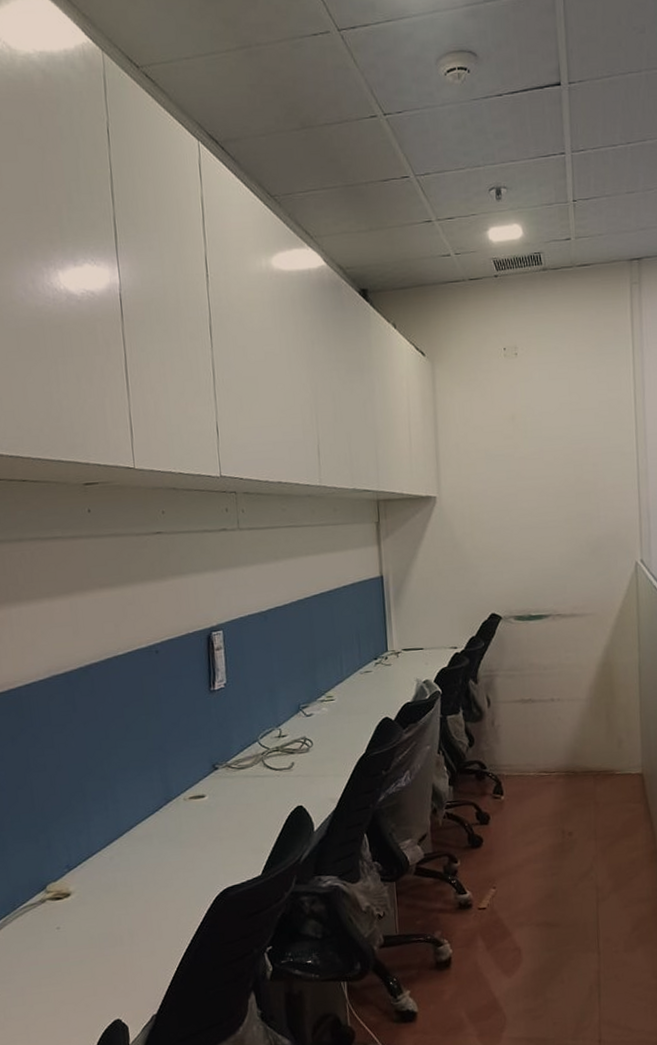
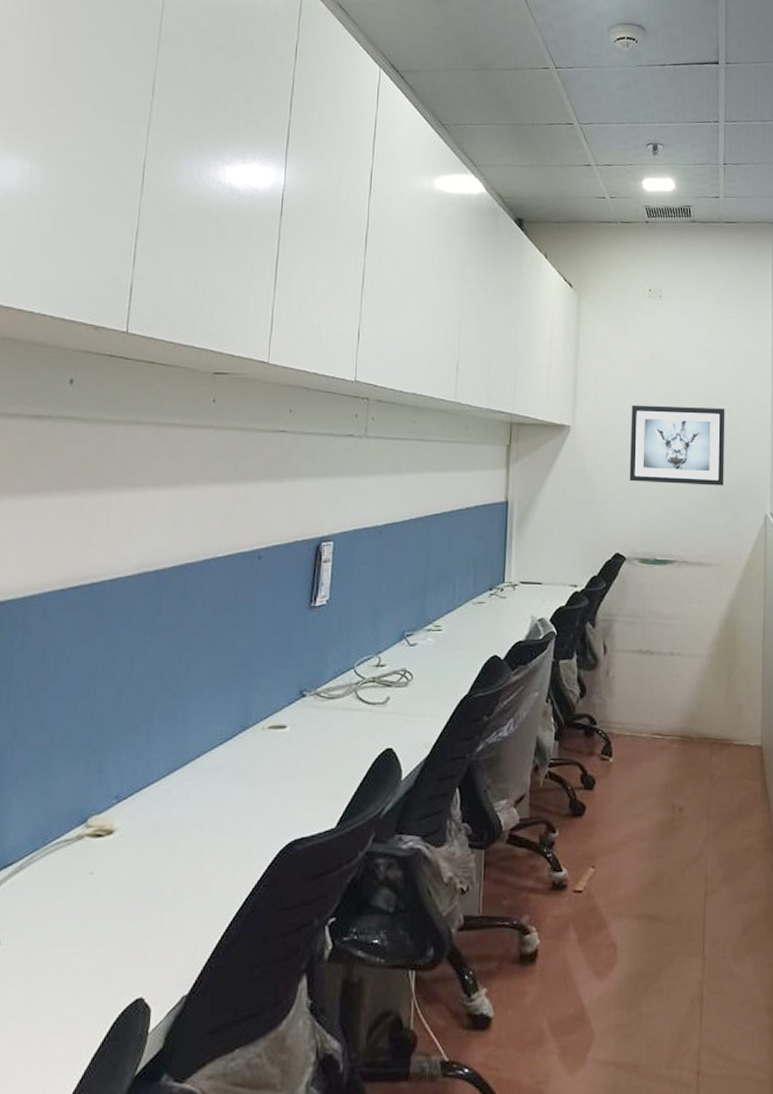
wall art: none [495,462,593,545] -> present [629,405,725,486]

